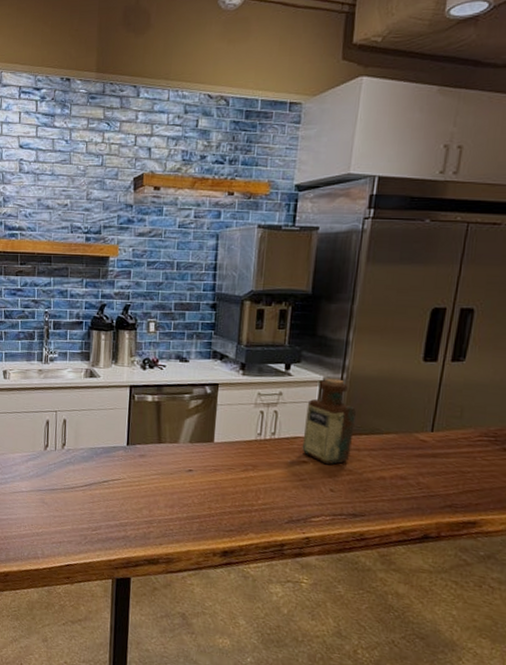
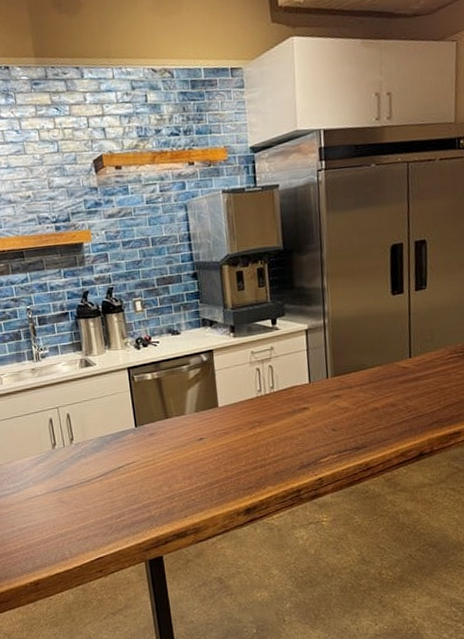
bottle: present [302,378,356,465] -> none [298,324,344,407]

